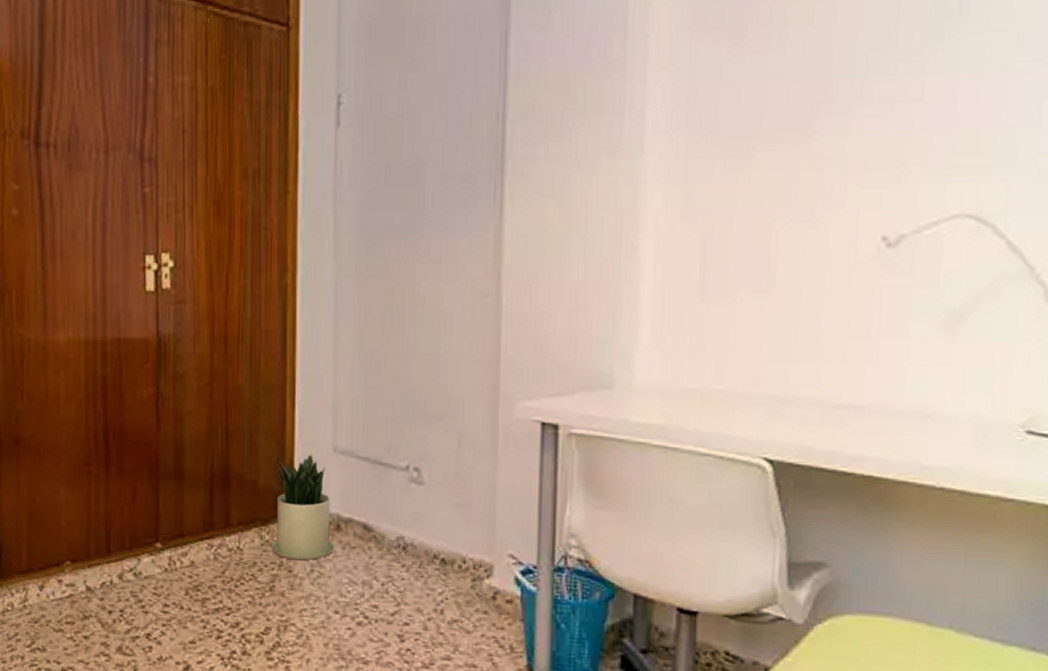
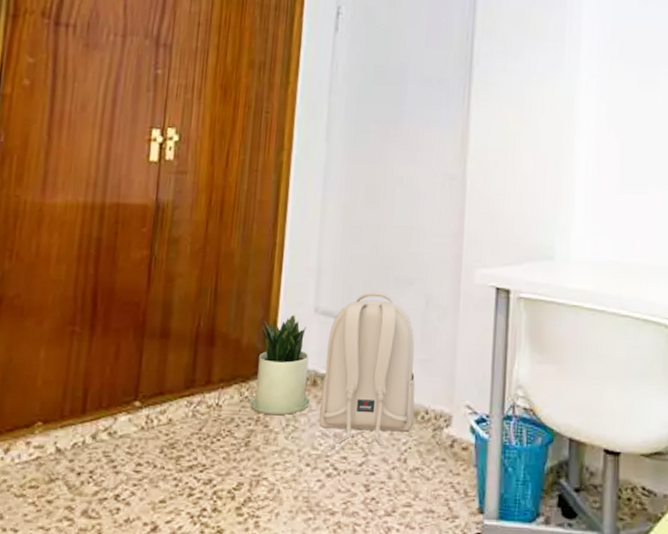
backpack: none [345,428,451,596] -> present [318,291,415,446]

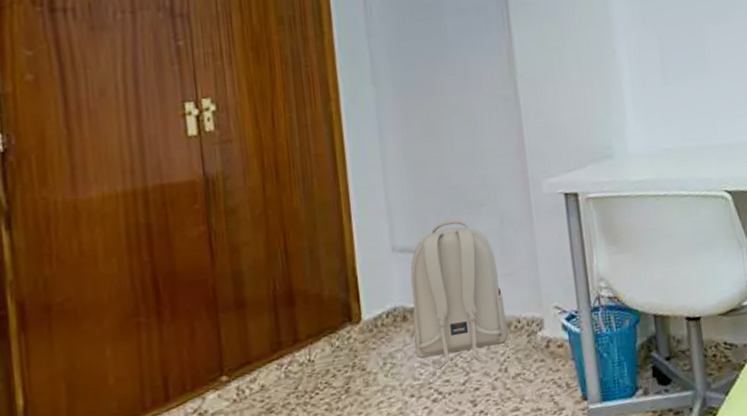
planter: present [249,314,311,416] -> none [339,257,404,359]

